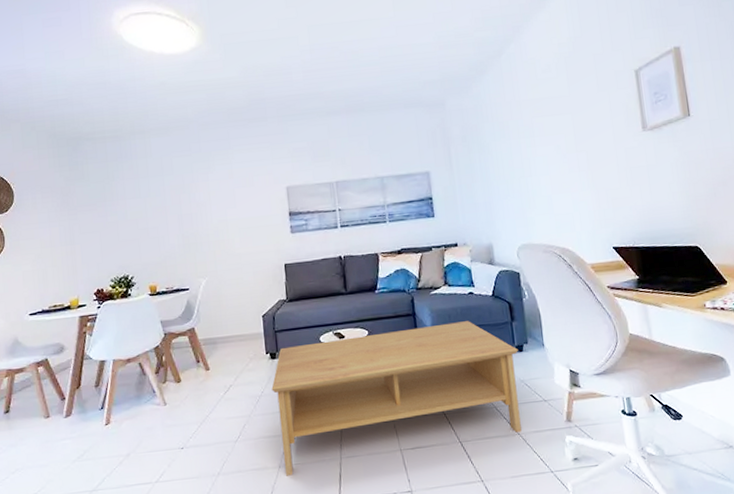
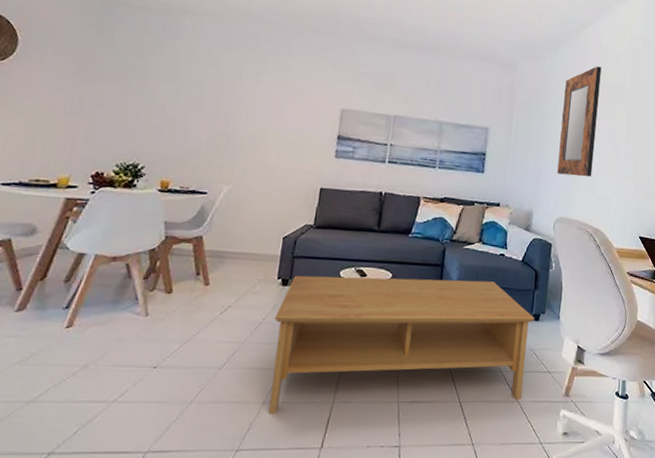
home mirror: none [498,82,547,202] -> present [557,66,602,177]

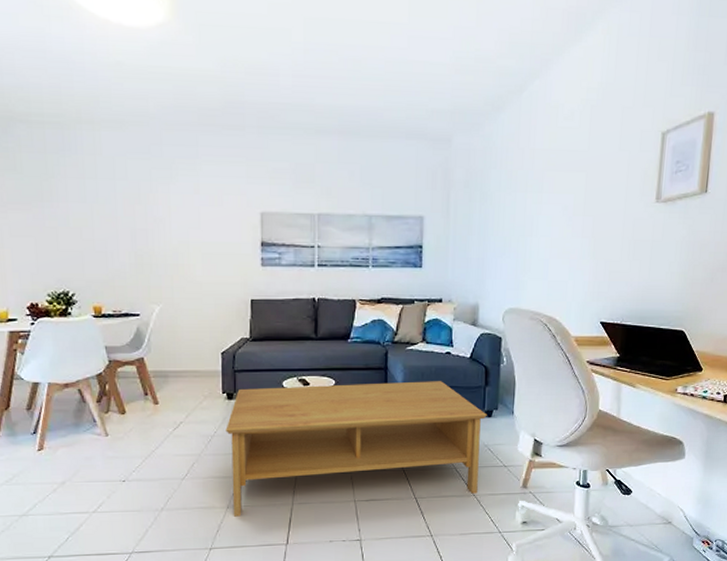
home mirror: present [557,66,602,177] -> none [504,129,552,261]

